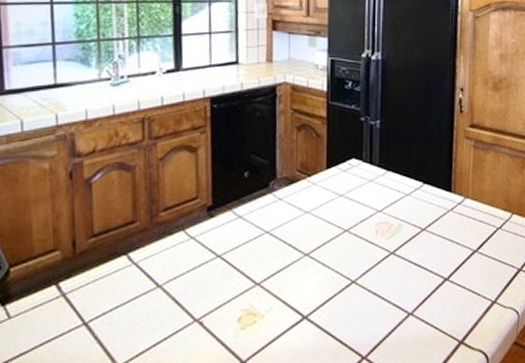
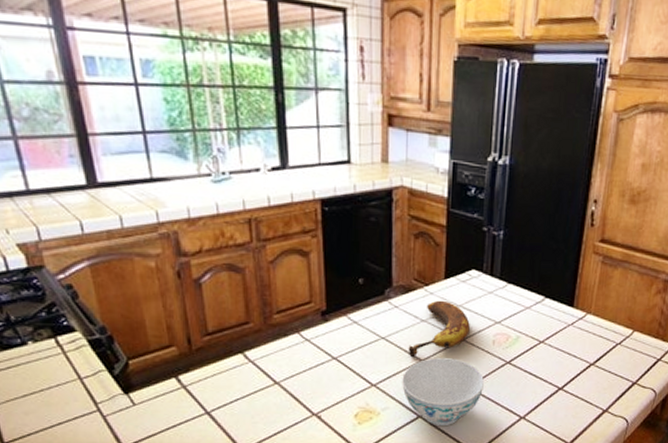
bowl: none [286,251,370,328] -> present [402,358,485,427]
banana: none [292,190,354,252] -> present [408,300,471,358]

